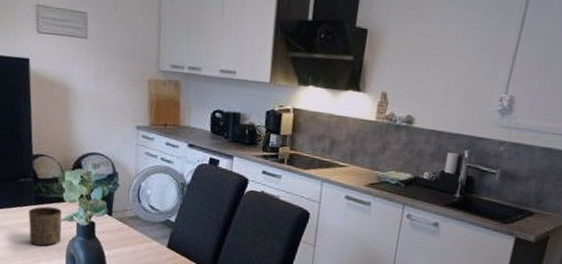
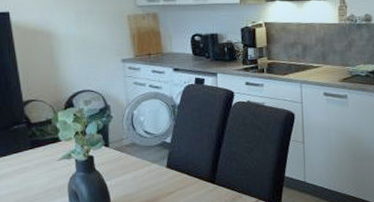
cup: present [28,206,62,246] -> none [25,148,61,188]

